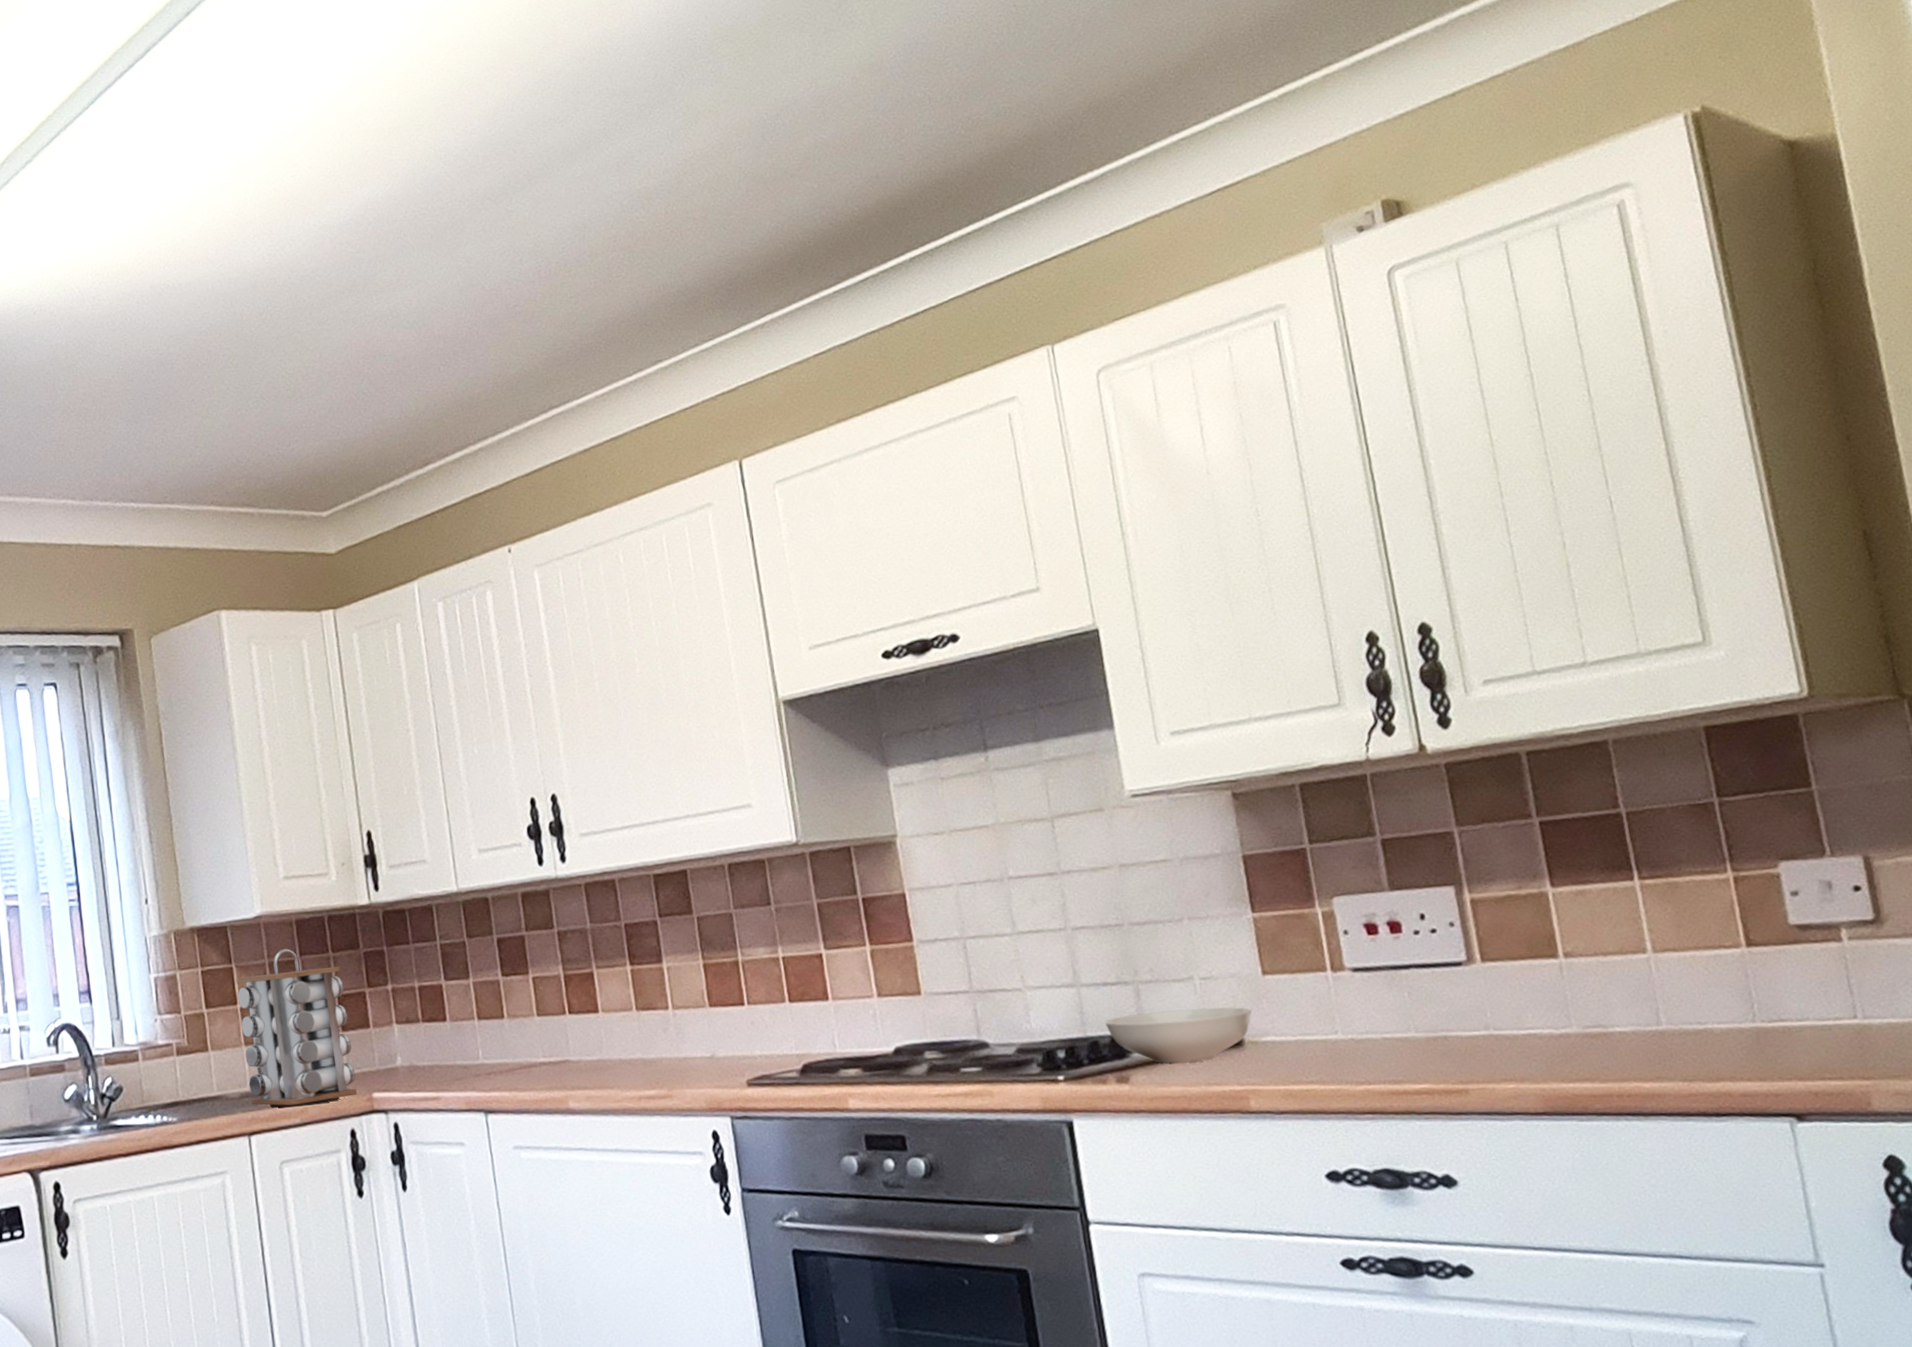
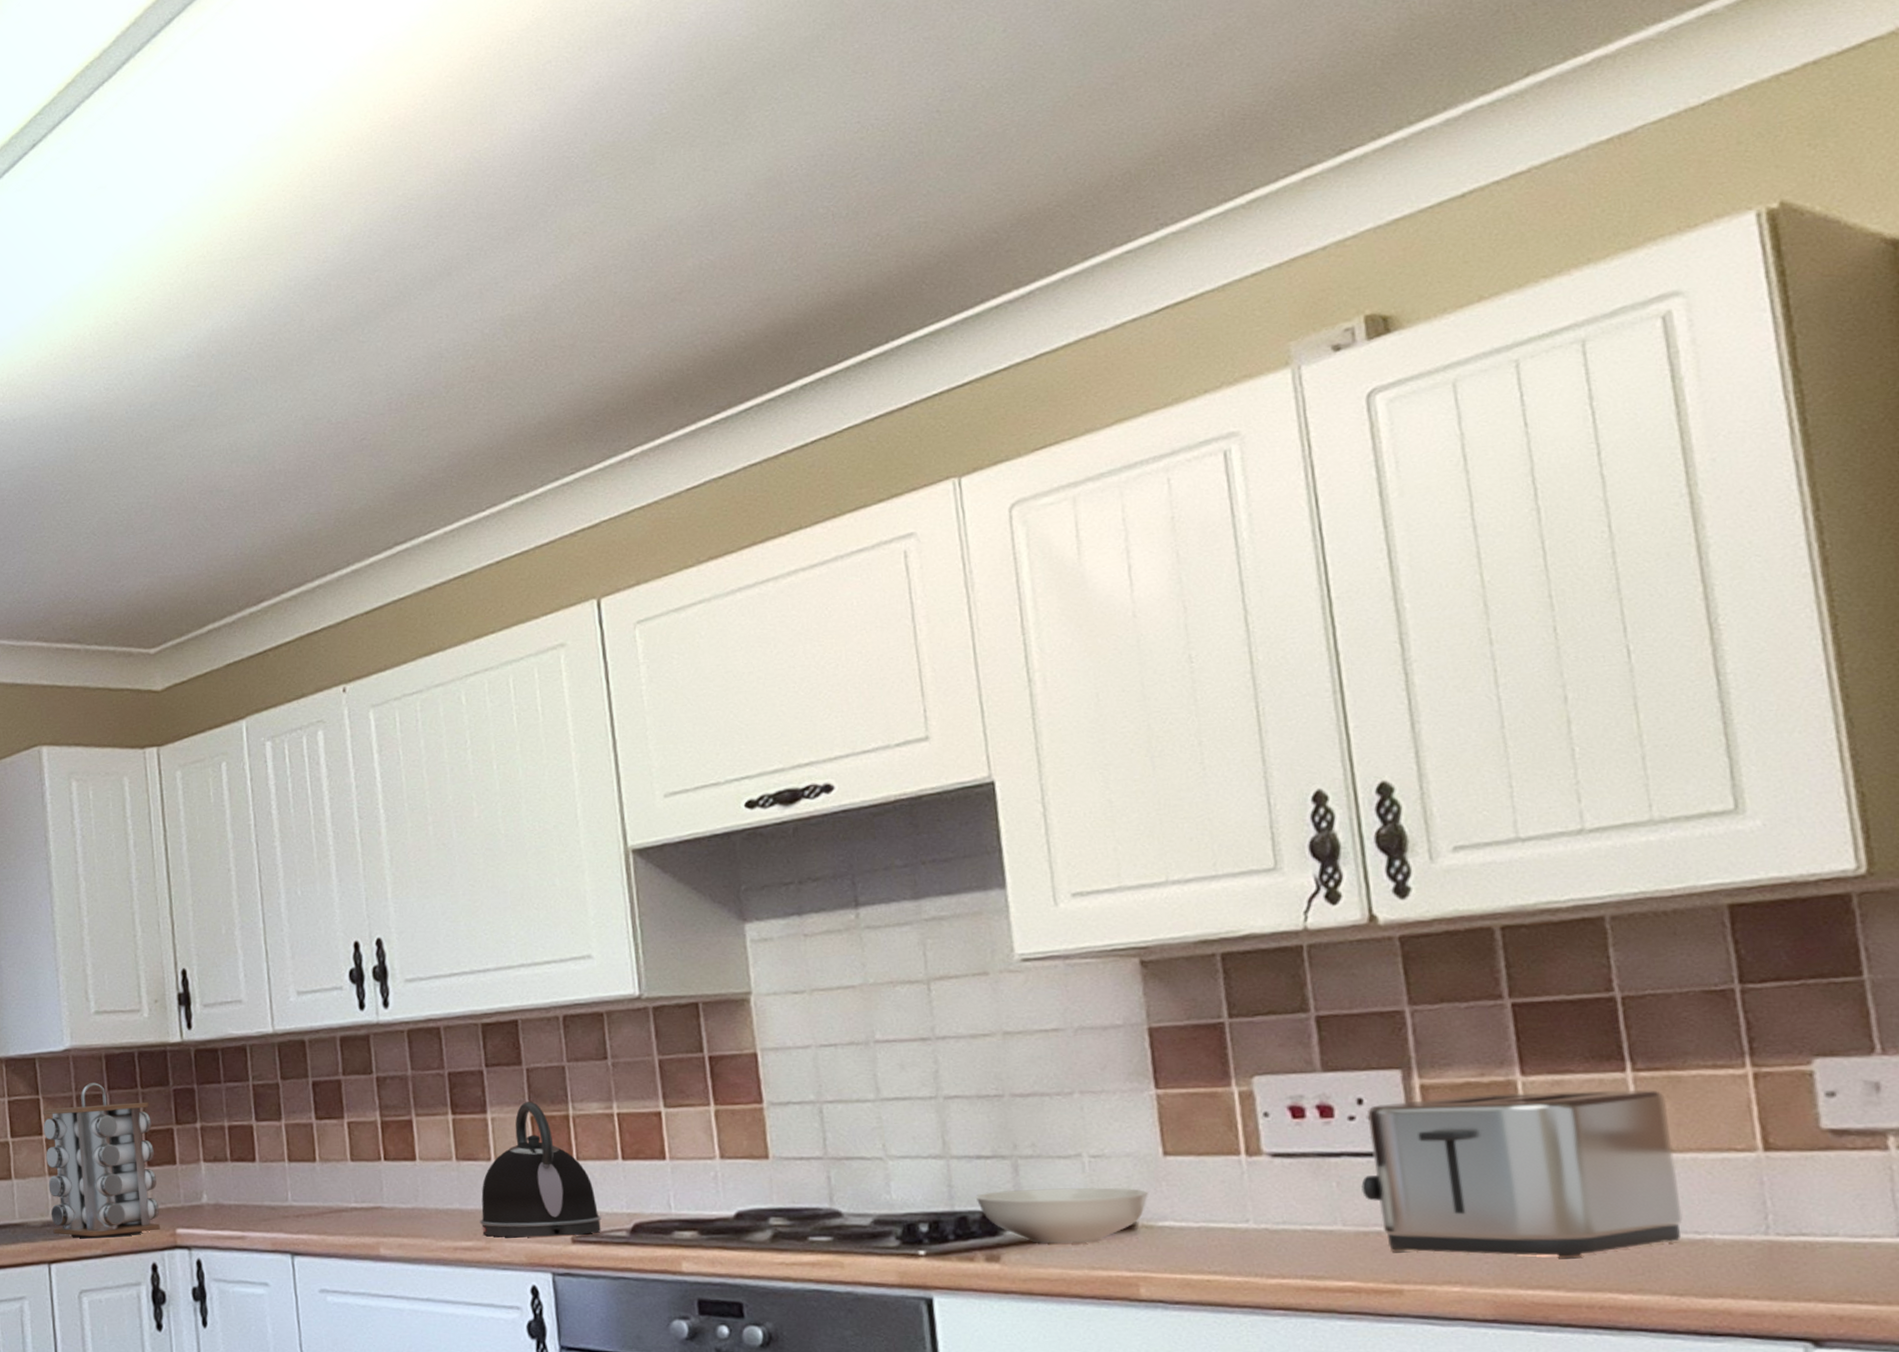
kettle: none [661,949,774,1085] -> present [480,1102,602,1238]
toaster: none [1428,895,1688,1054] -> present [1361,1089,1683,1258]

